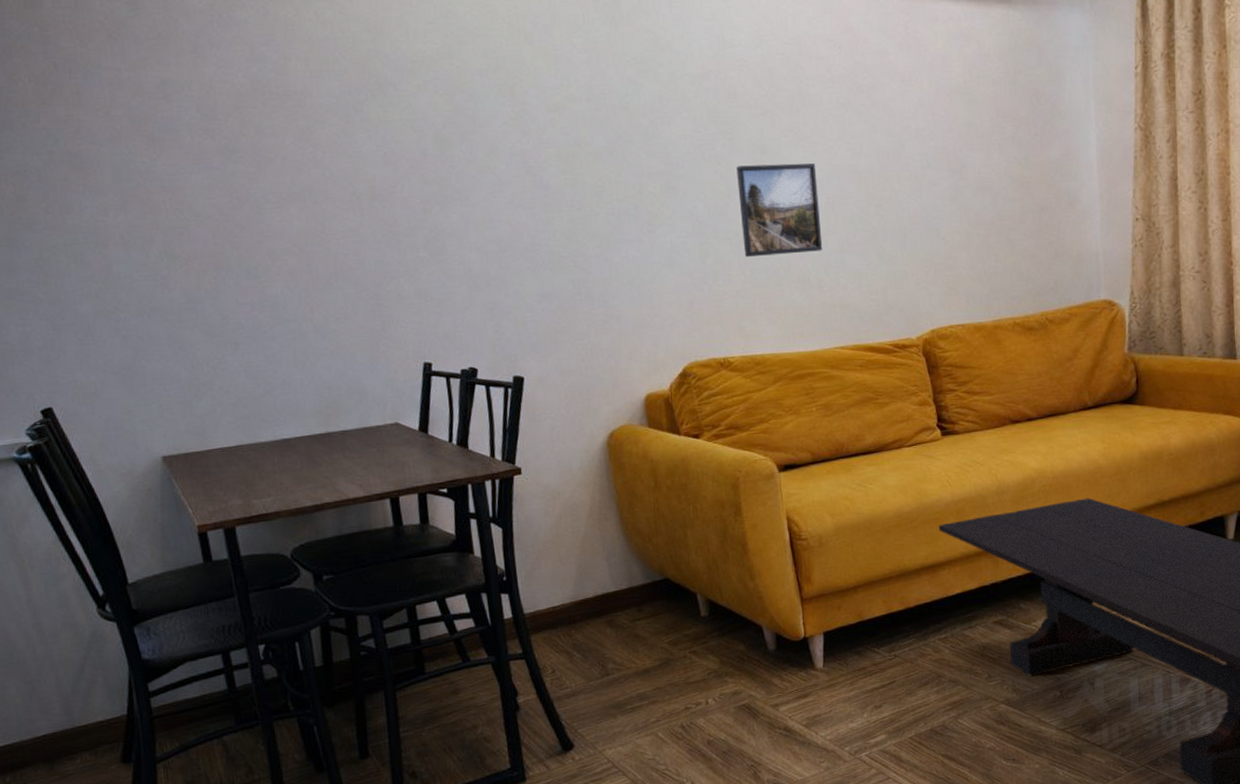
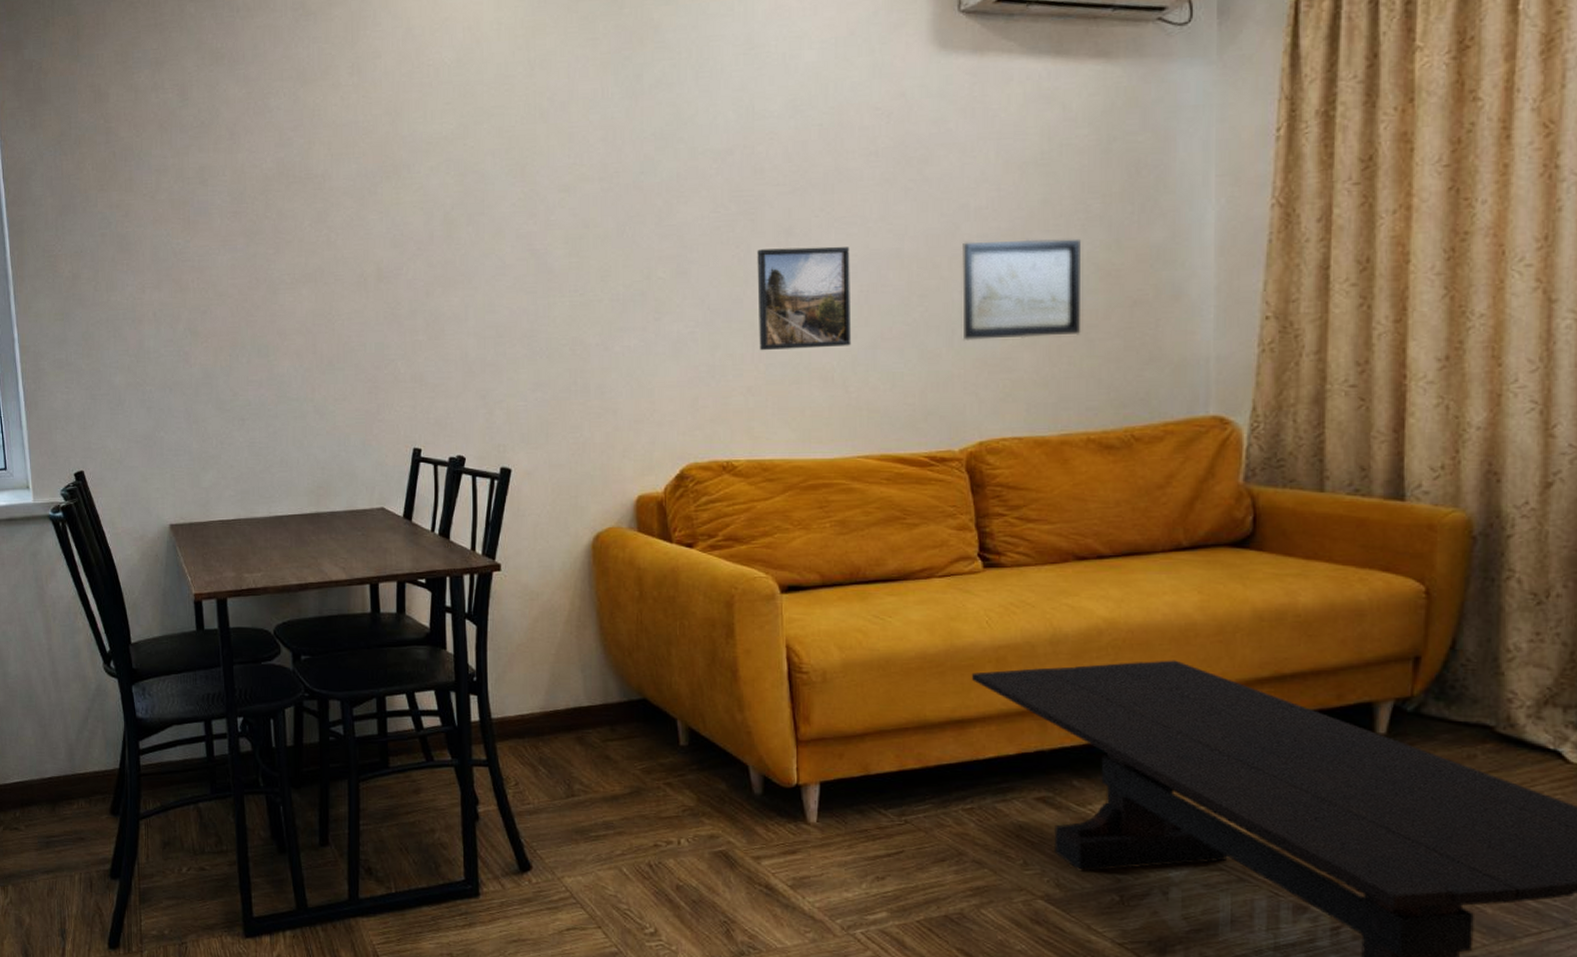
wall art: none [907,156,1004,243] -> present [962,238,1081,340]

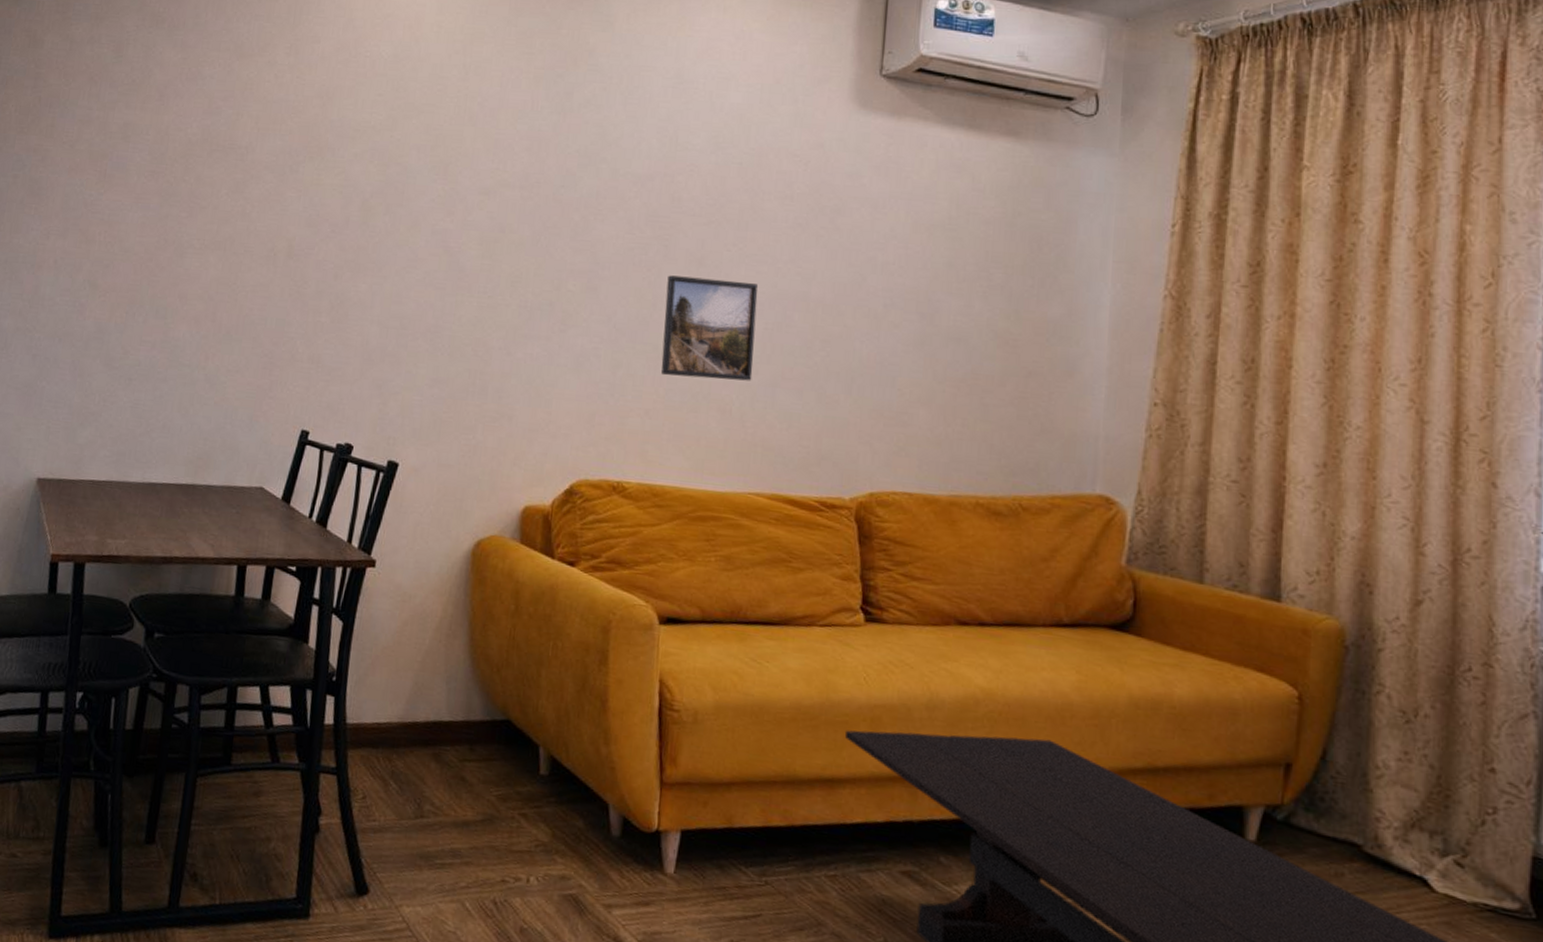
wall art: present [962,238,1081,340] -> none [862,294,981,399]

